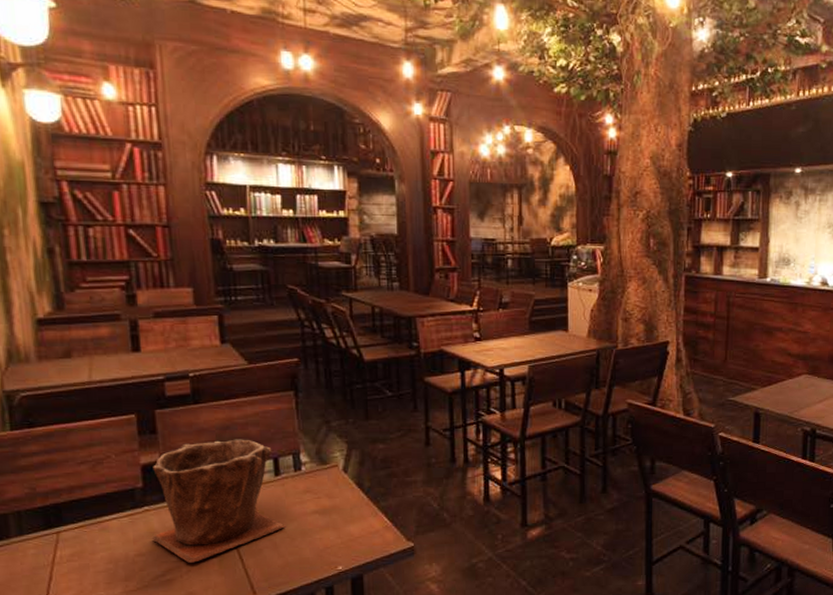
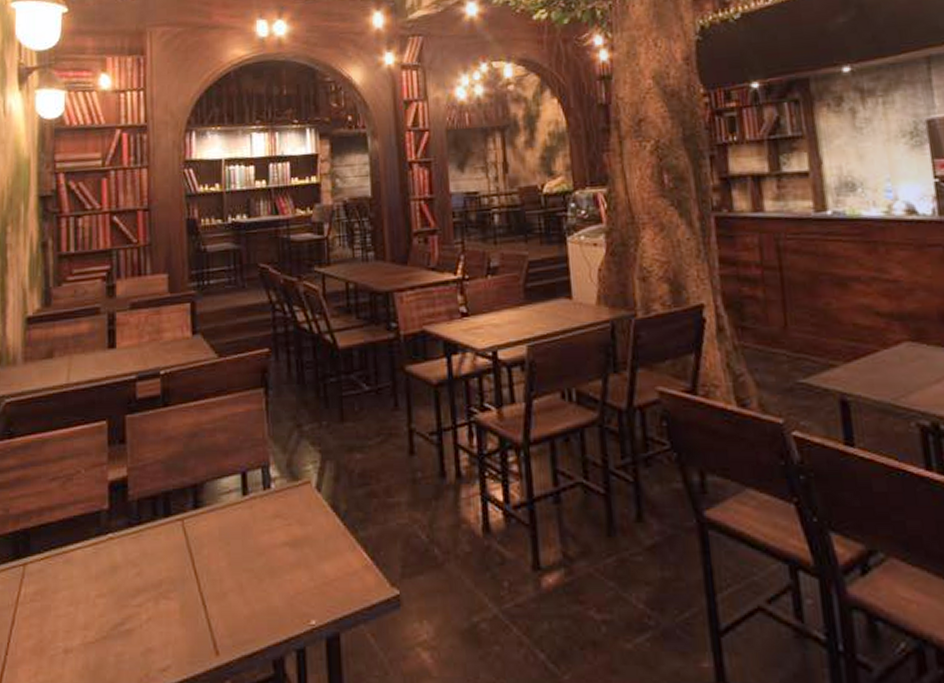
plant pot: present [152,439,285,563] -> none [114,448,252,608]

